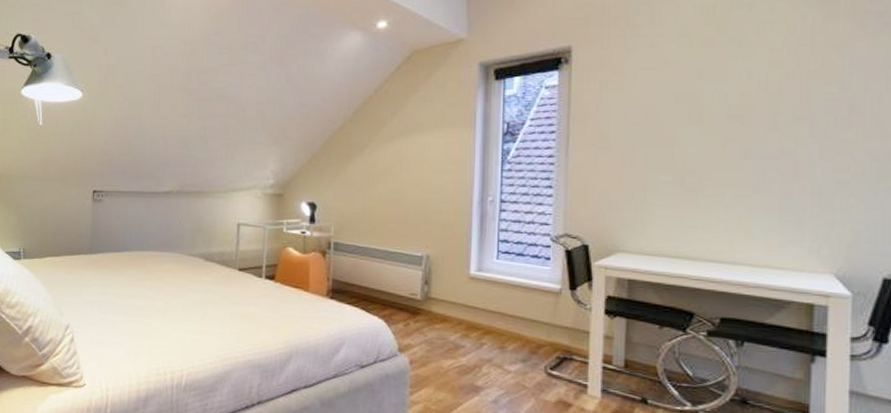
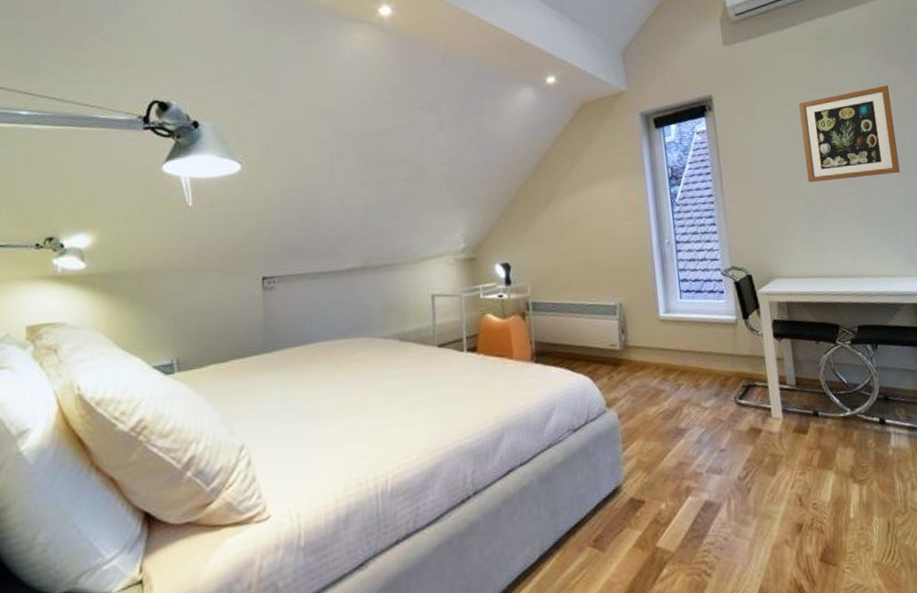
wall art: none [683,42,827,152] -> present [798,85,900,183]

